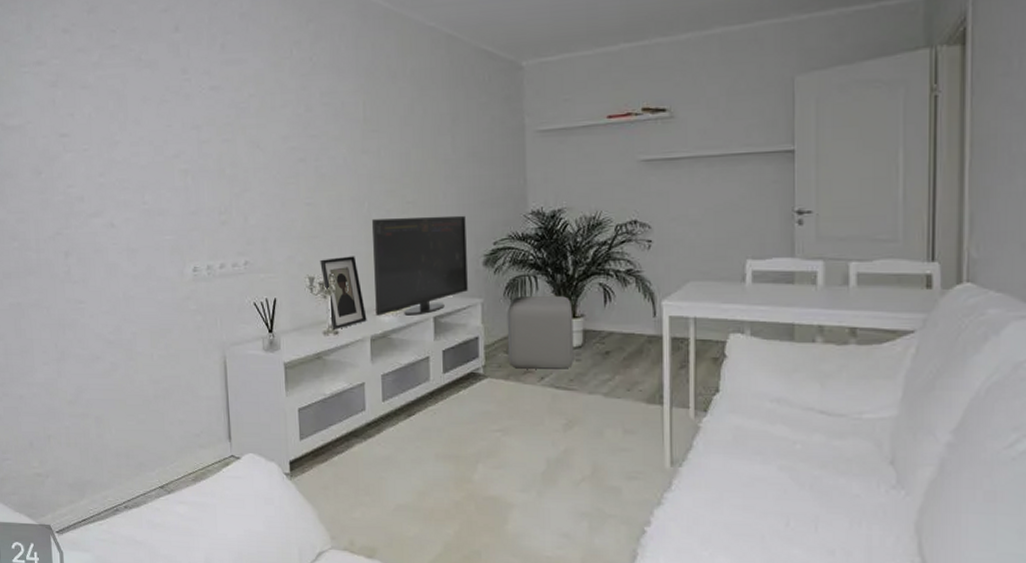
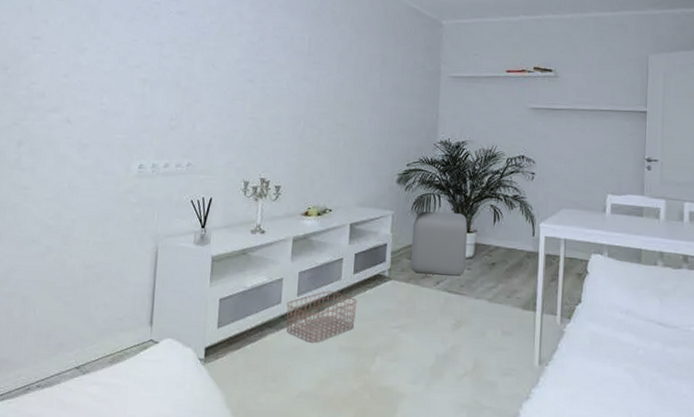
picture frame: present [320,256,367,331] -> none [255,165,292,230]
television: present [372,215,468,316] -> none [300,136,386,222]
basket: none [372,394,451,452] -> present [286,291,358,343]

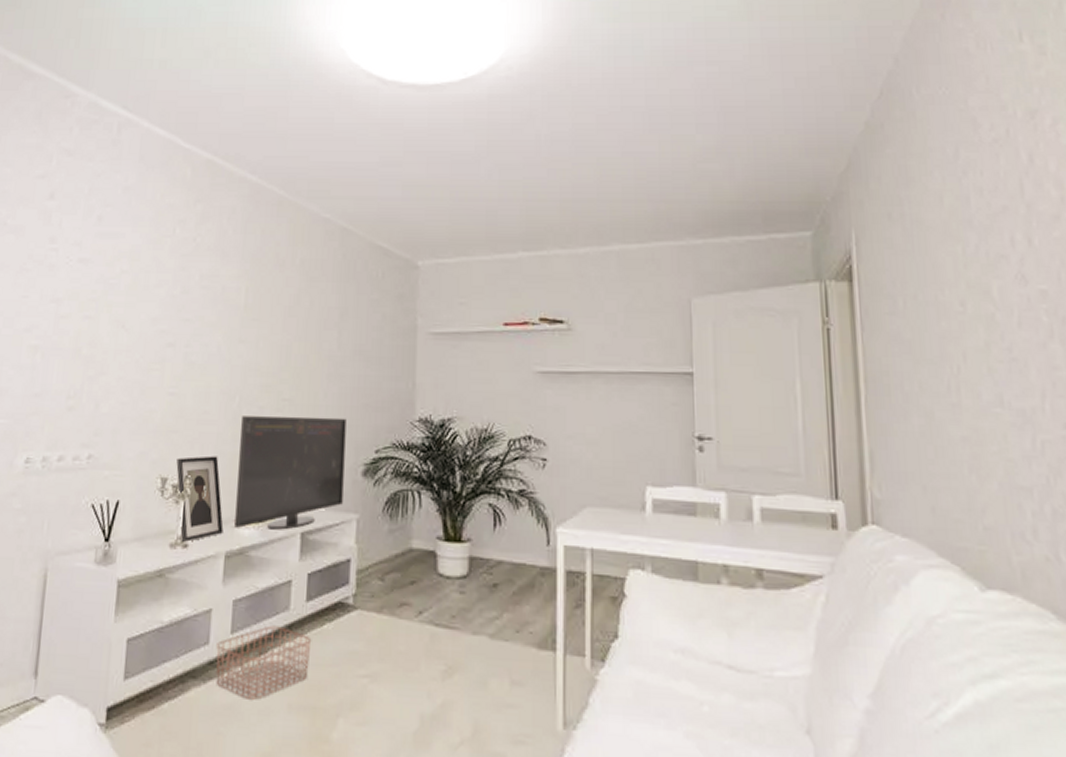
picture frame: none [255,165,292,230] -> present [176,455,224,543]
television: none [300,136,386,222] -> present [234,416,347,530]
pouf: present [410,211,468,276] -> none [382,514,459,603]

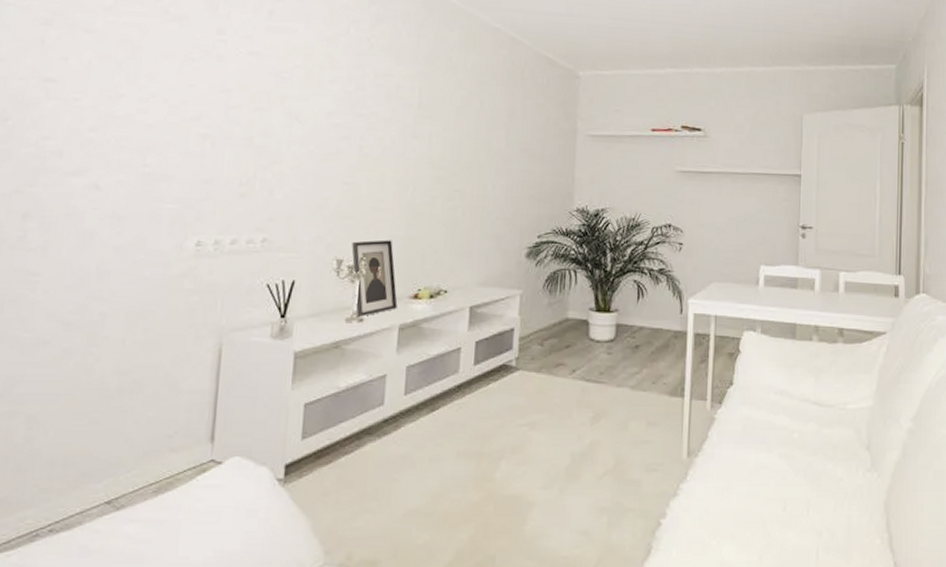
basket: present [216,625,312,700] -> none [390,387,479,450]
television: present [234,416,347,530] -> none [408,204,513,305]

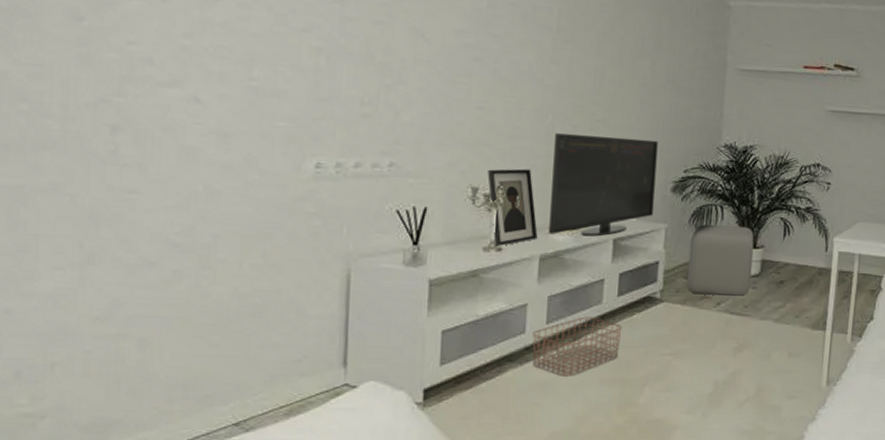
basket: none [390,387,479,450] -> present [532,316,623,376]
television: none [408,204,513,305] -> present [549,133,658,237]
pouf: none [542,289,608,362] -> present [686,224,754,296]

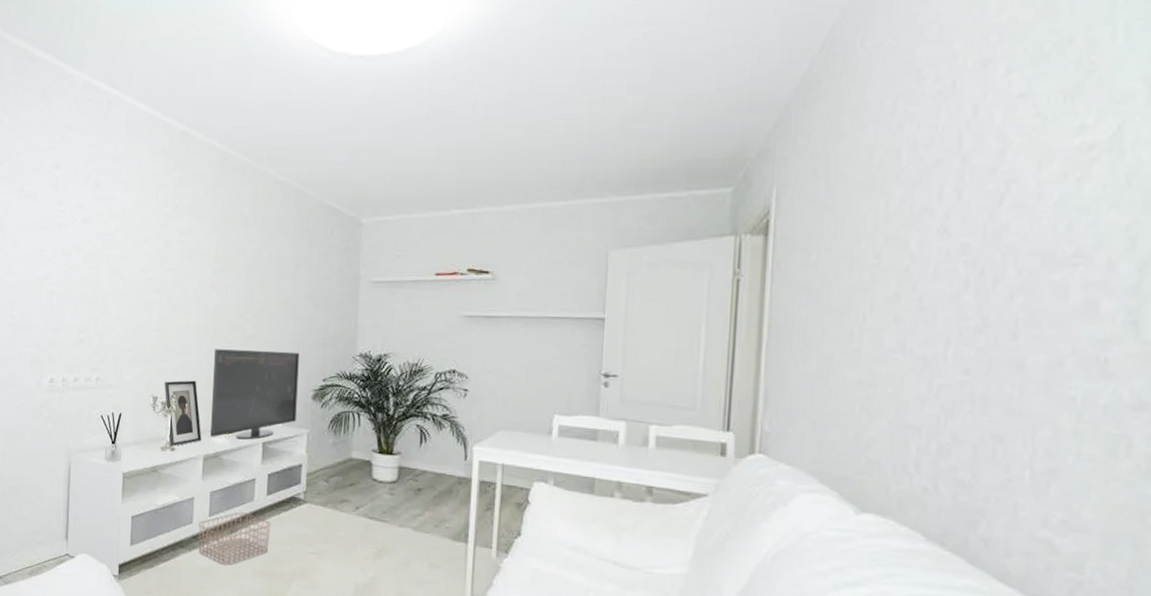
pouf: present [686,224,754,296] -> none [327,430,391,502]

